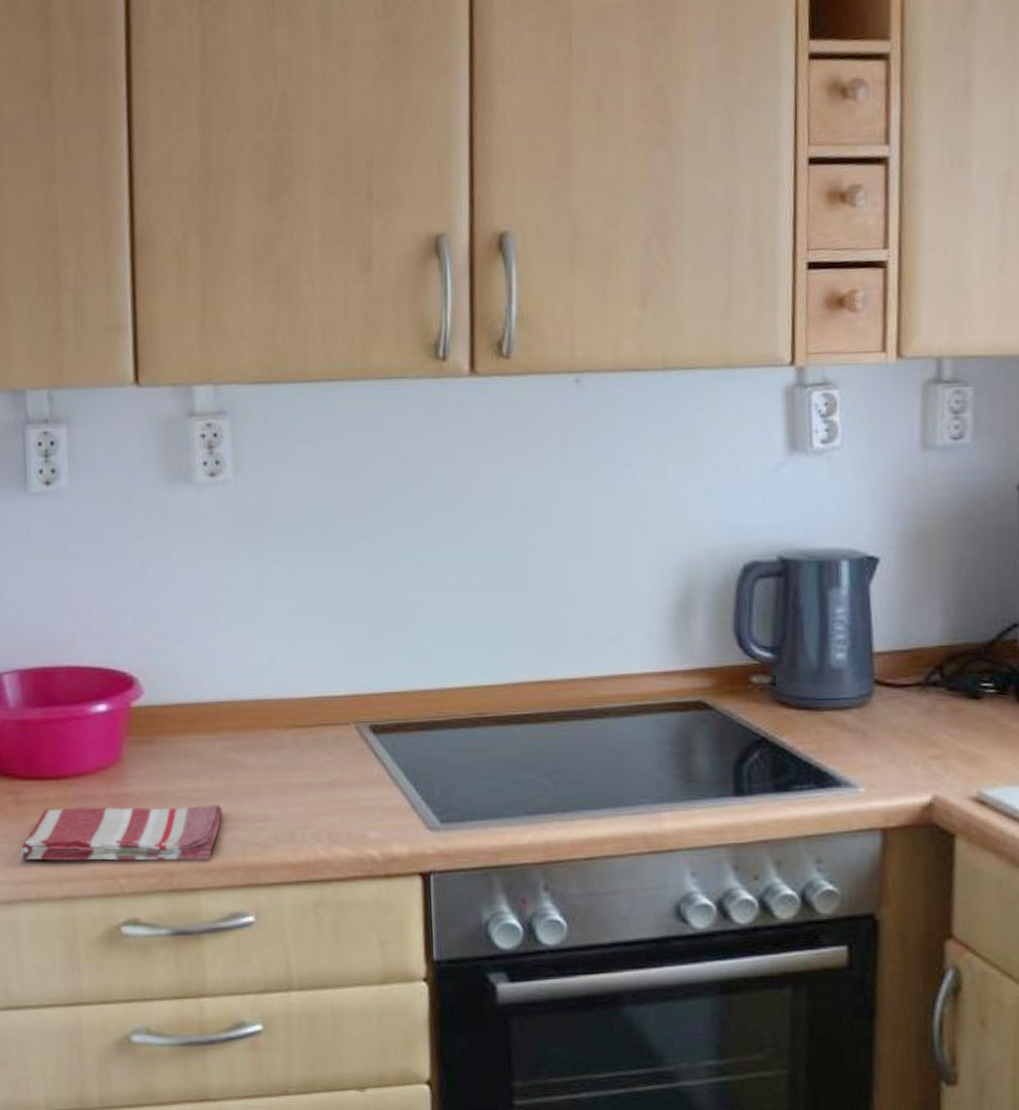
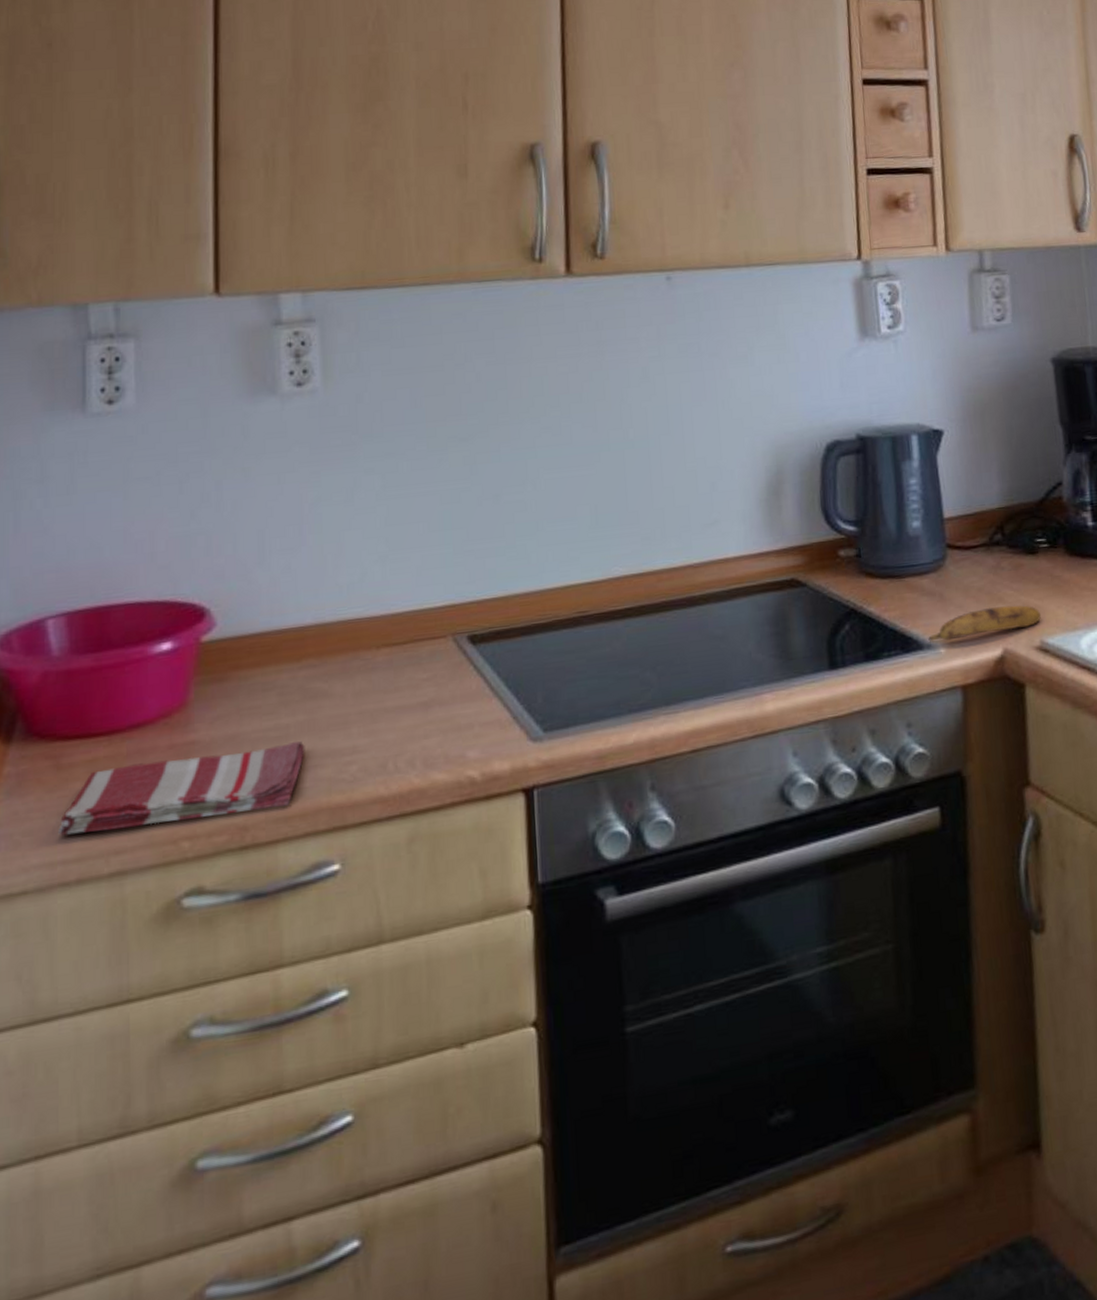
banana: none [846,750,980,780] -> present [928,605,1041,642]

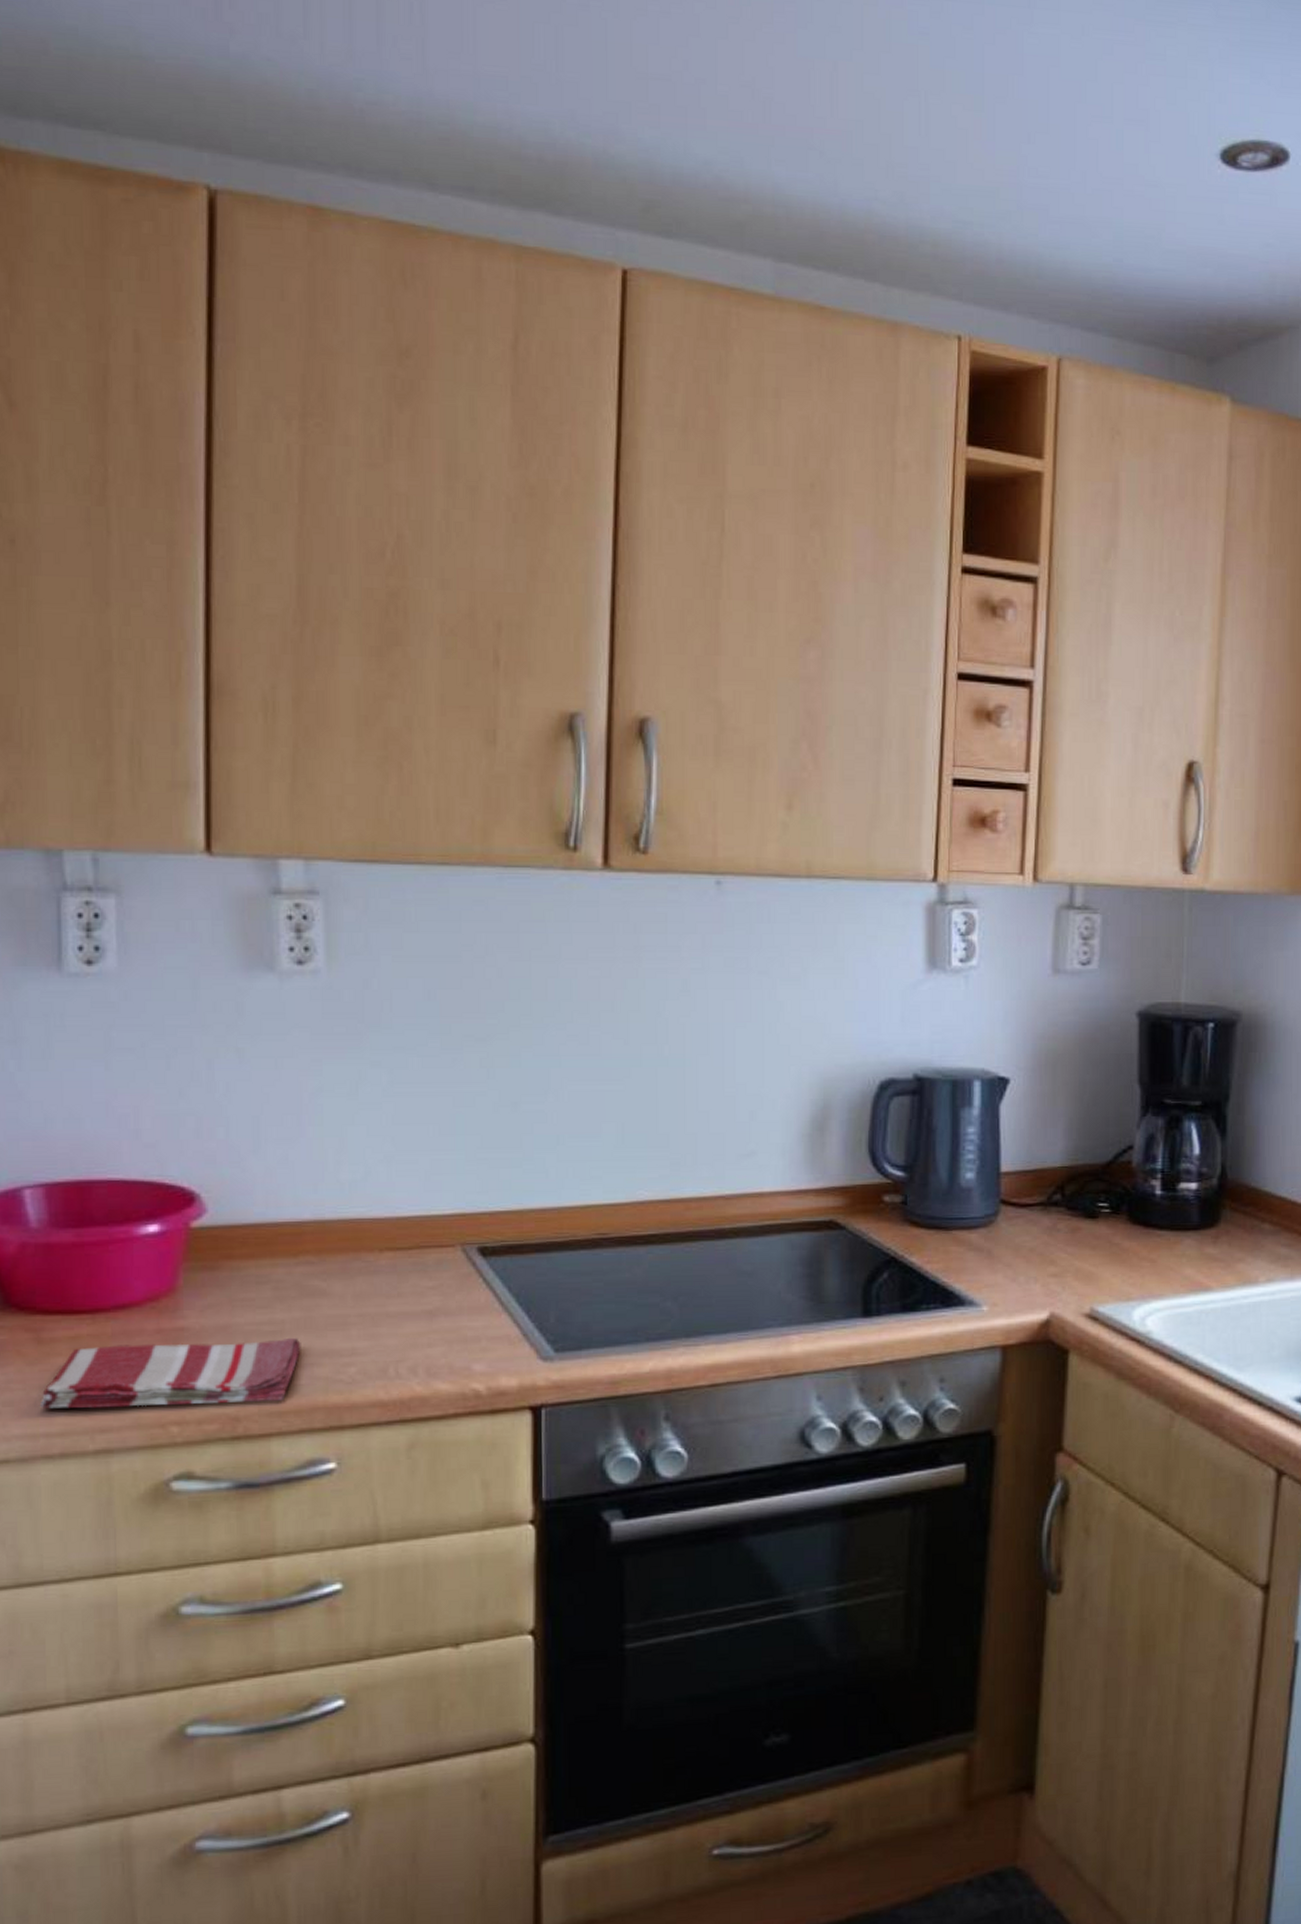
banana: present [928,605,1041,642] -> none [971,1269,1093,1299]

